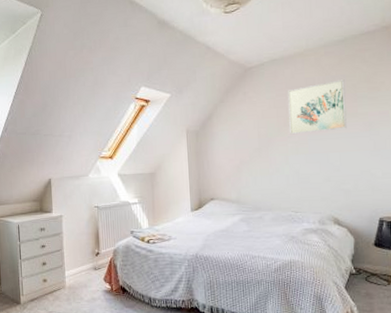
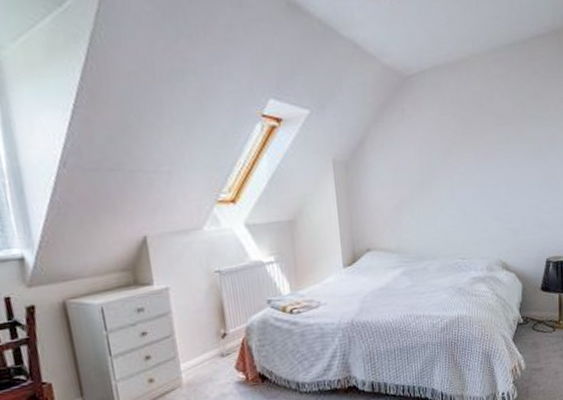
wall art: present [287,79,347,135] -> none [451,94,516,165]

